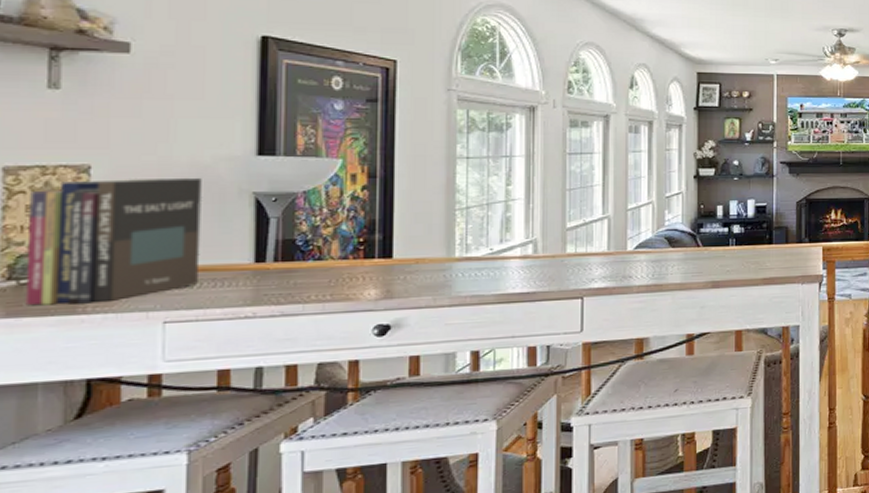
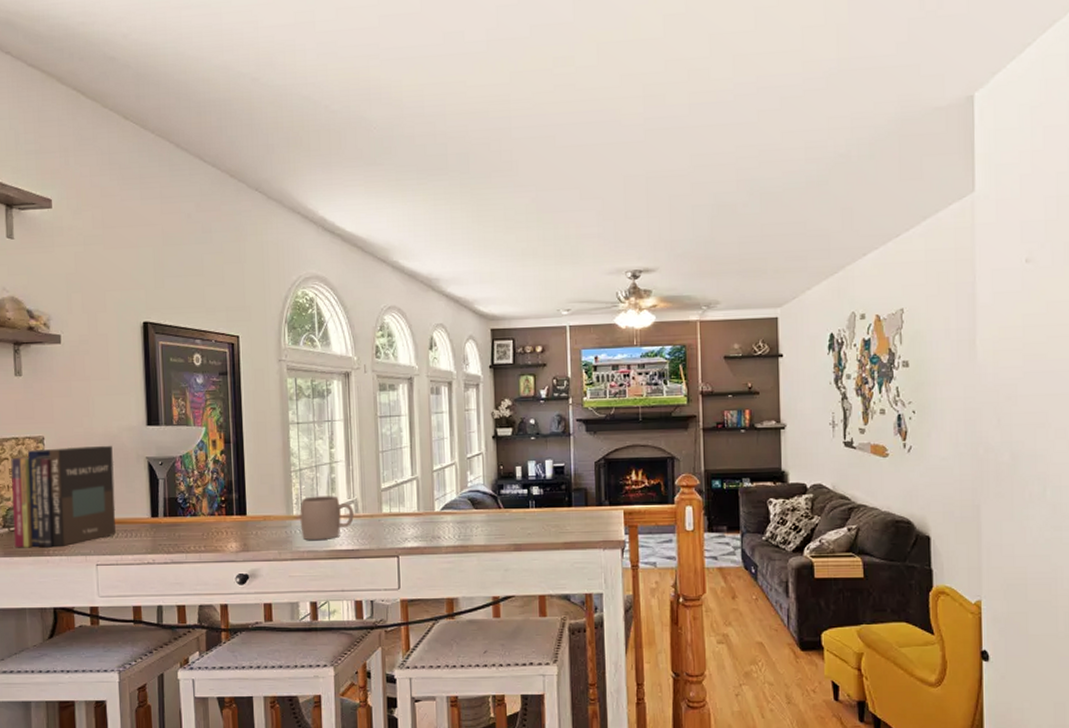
mug: none [464,235,531,285] -> present [300,496,354,541]

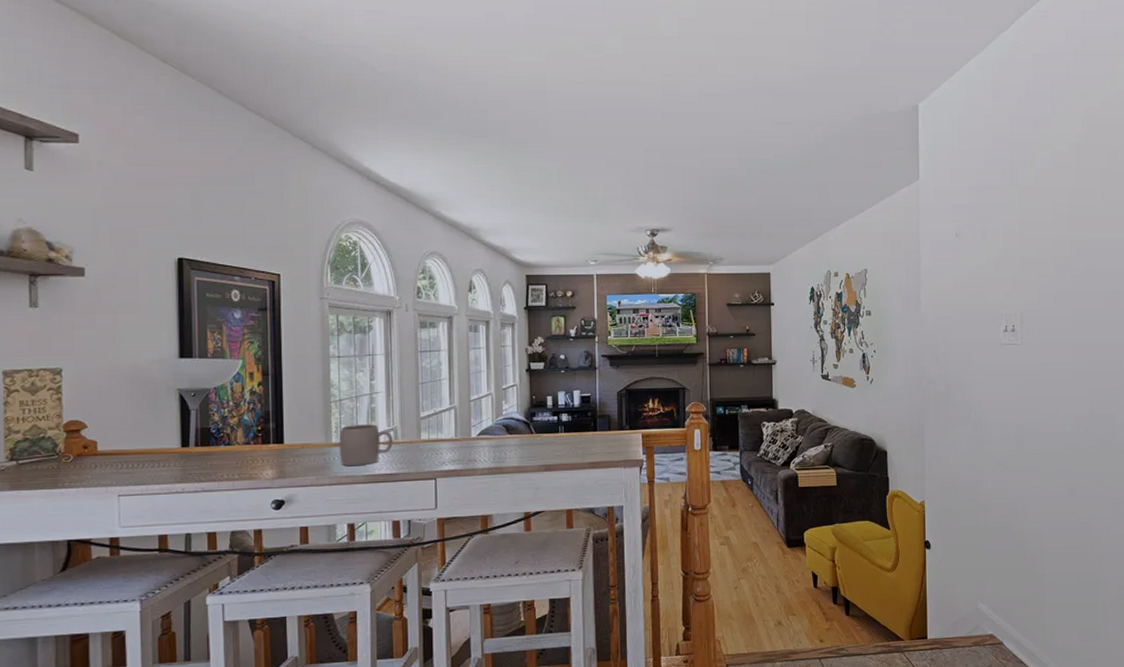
books: present [10,445,116,548] -> none [21,377,142,481]

